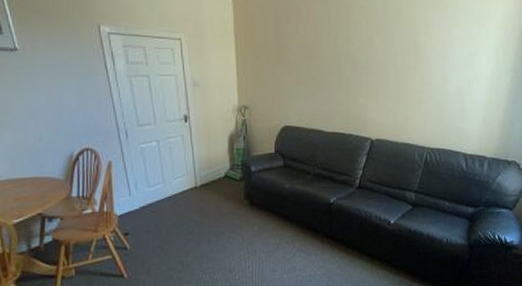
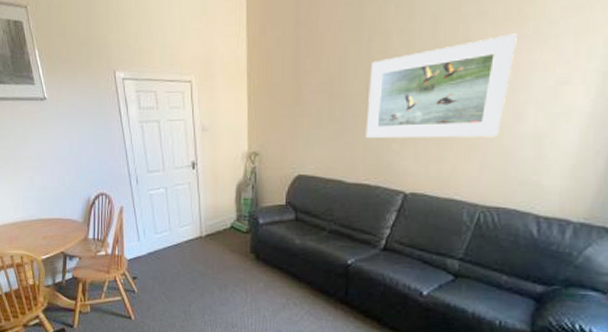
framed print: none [338,16,441,95] -> present [365,33,517,139]

